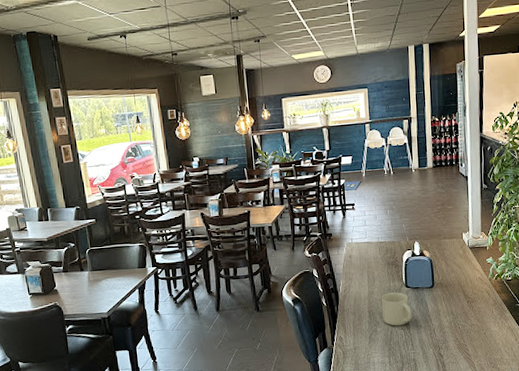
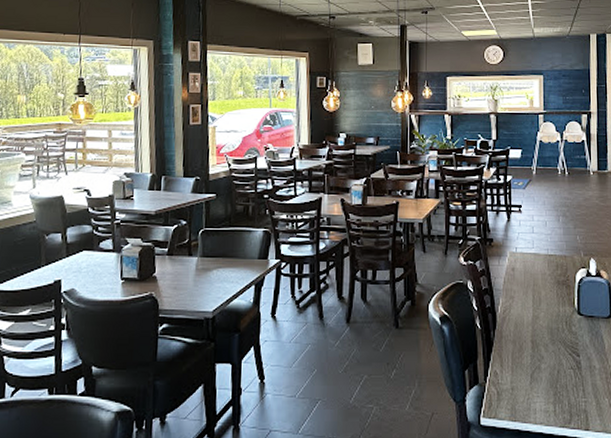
cup: present [381,292,413,326] -> none [547,320,585,364]

